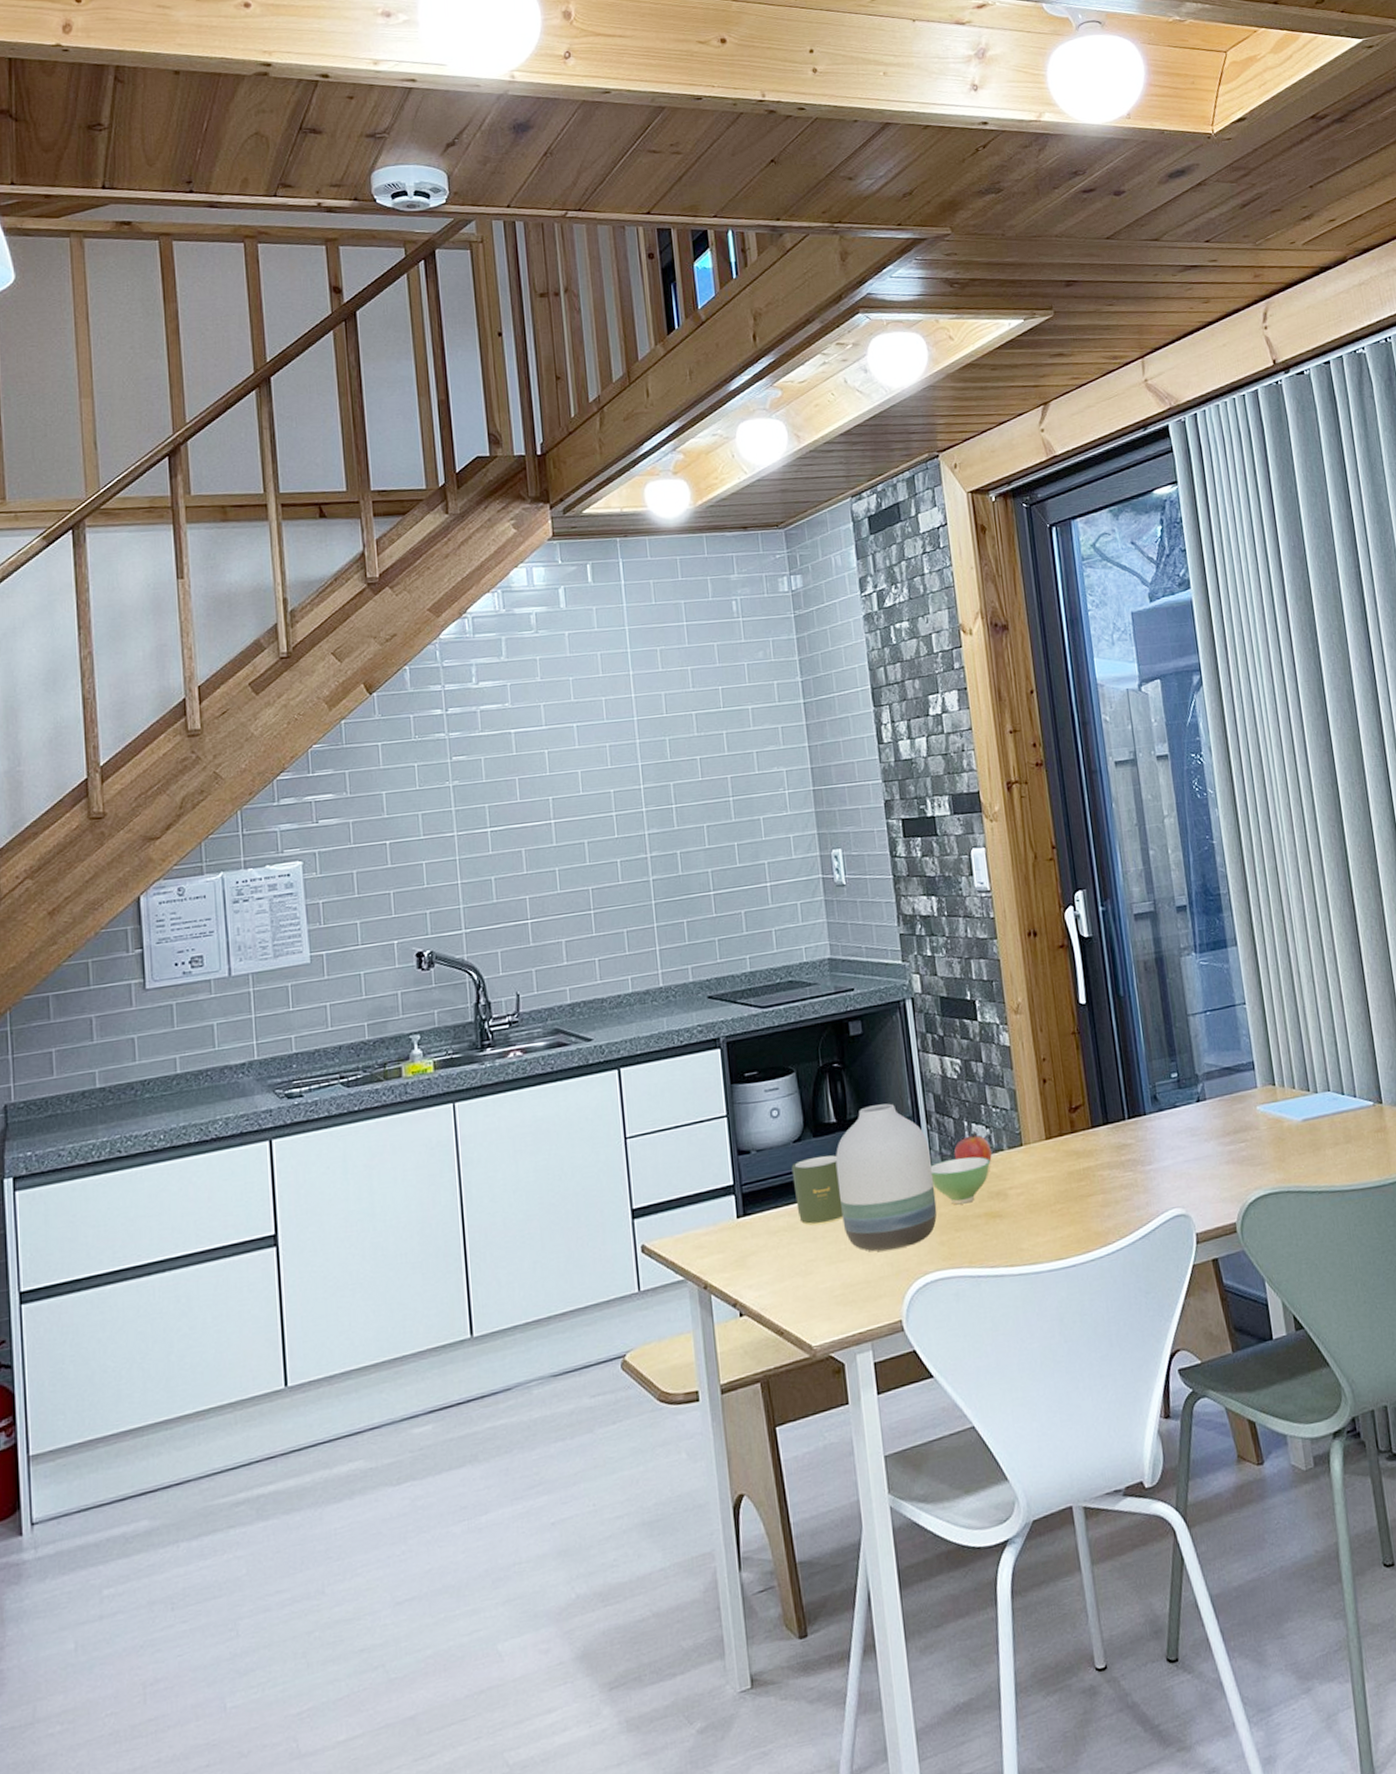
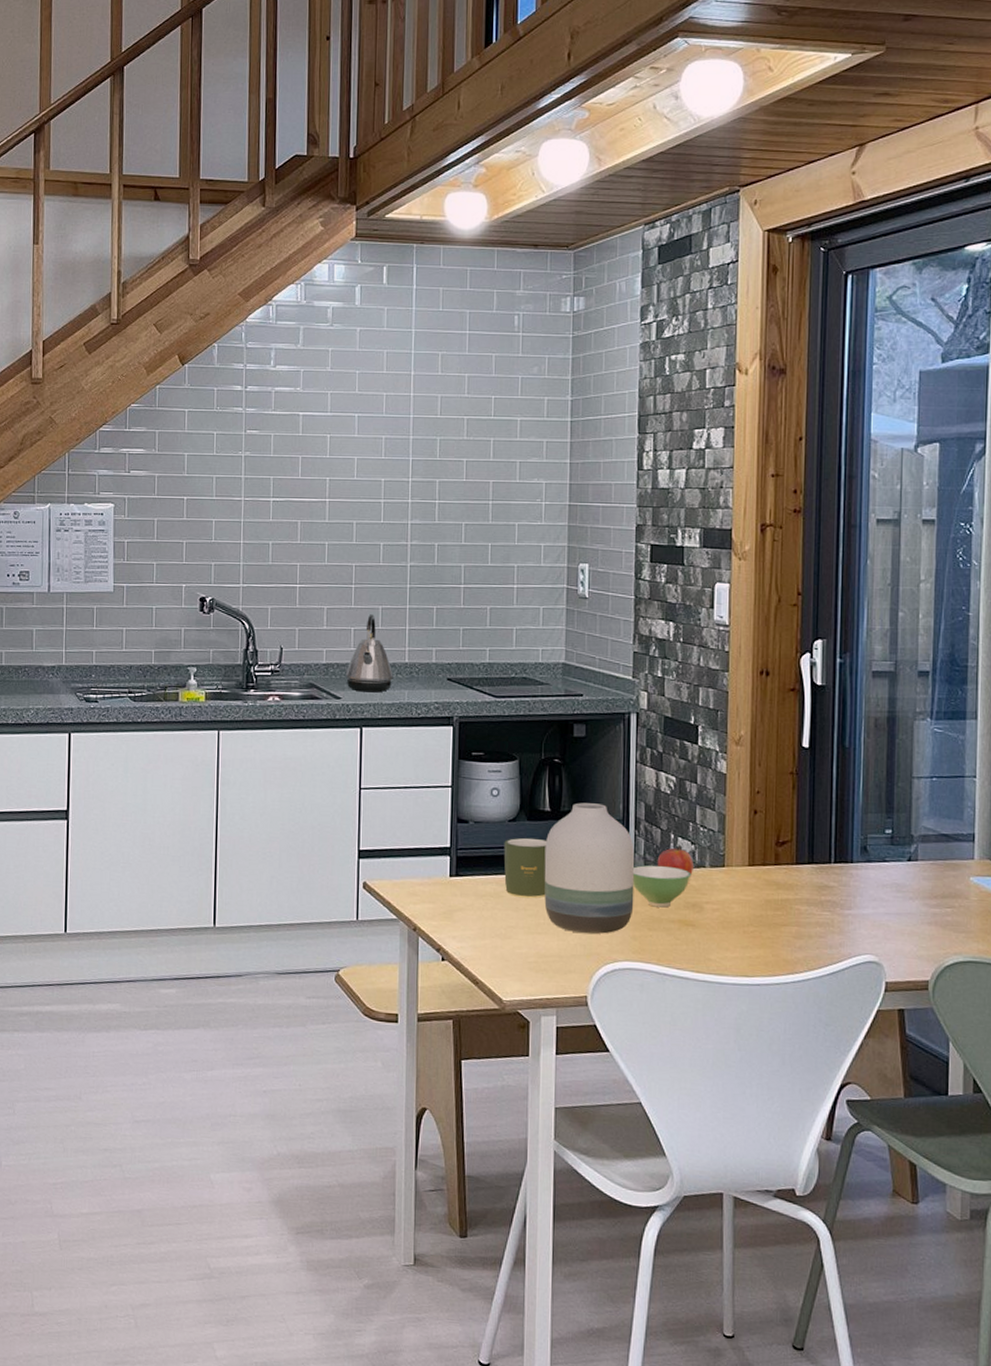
kettle: none [594,940,649,1029] -> present [345,614,394,693]

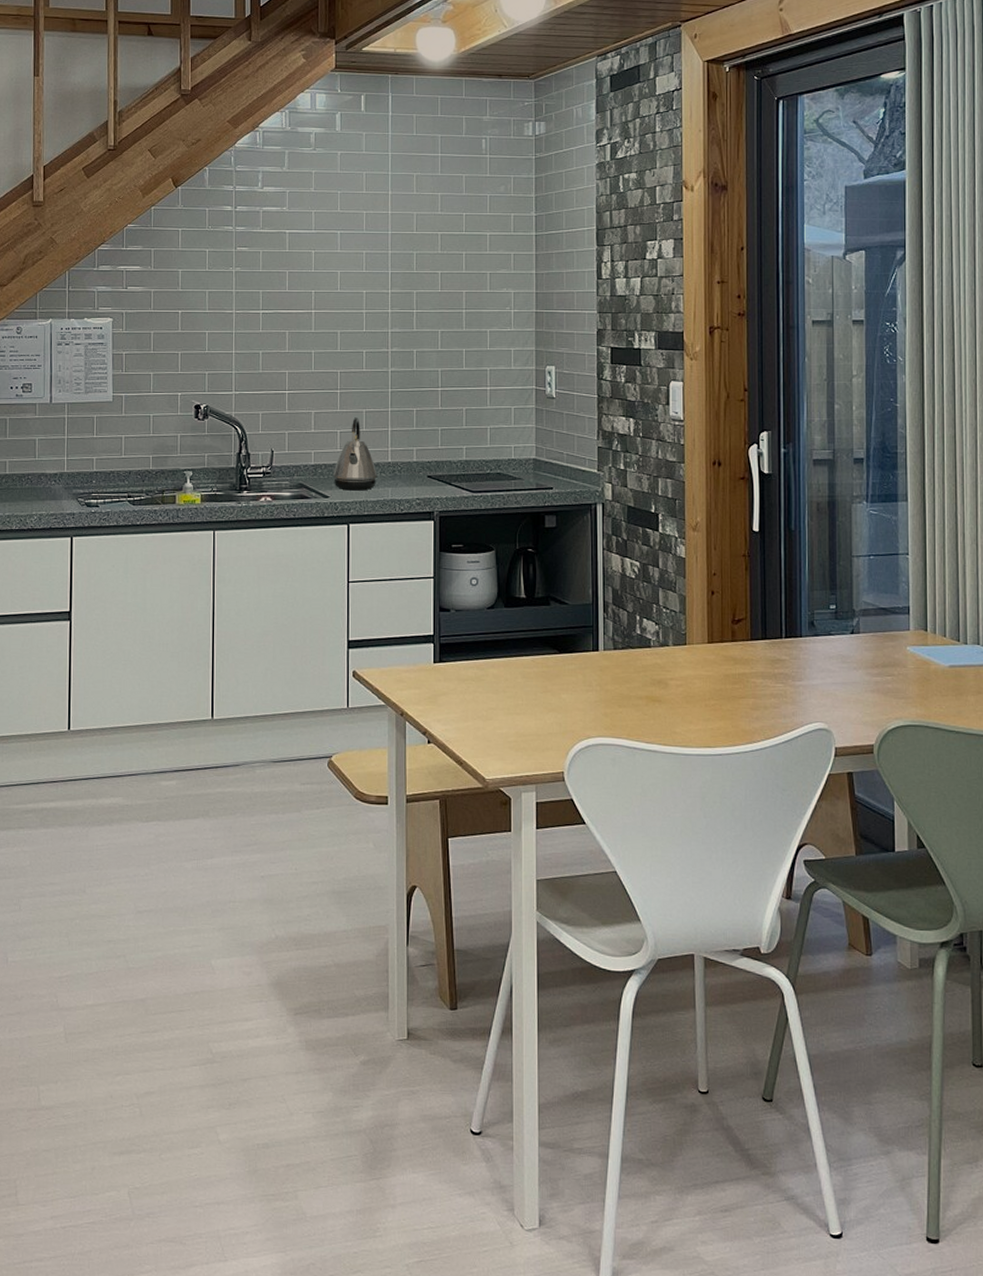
mug: present [503,837,548,899] -> none [483,623,524,681]
vase: present [544,802,635,935] -> none [521,589,605,713]
bowl: present [632,865,692,908] -> none [602,645,657,685]
fruit: present [657,845,693,876] -> none [624,626,658,655]

